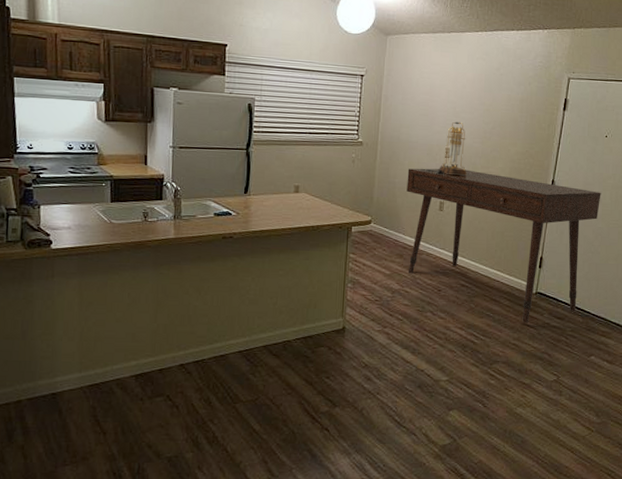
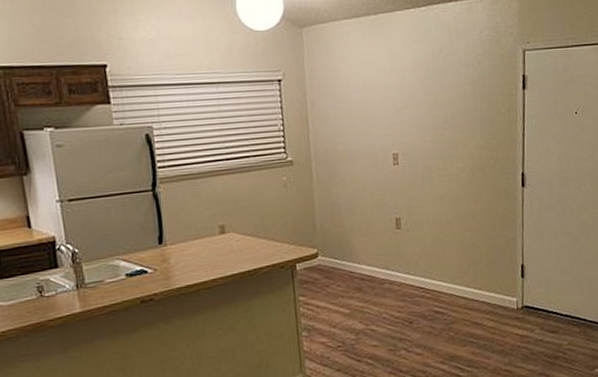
desk: present [407,168,601,323] -> none [352,175,580,344]
table lamp: present [421,121,467,176] -> none [368,120,422,187]

